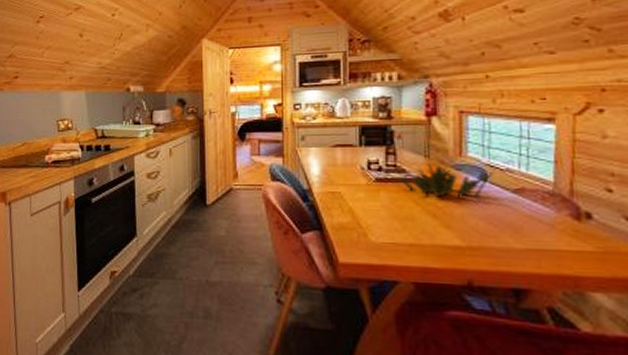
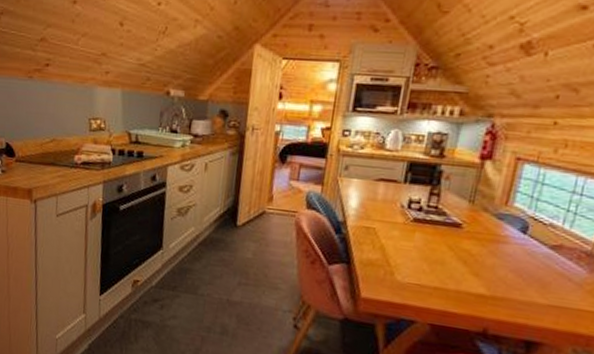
plant: present [396,164,495,198] -> none [435,209,537,250]

